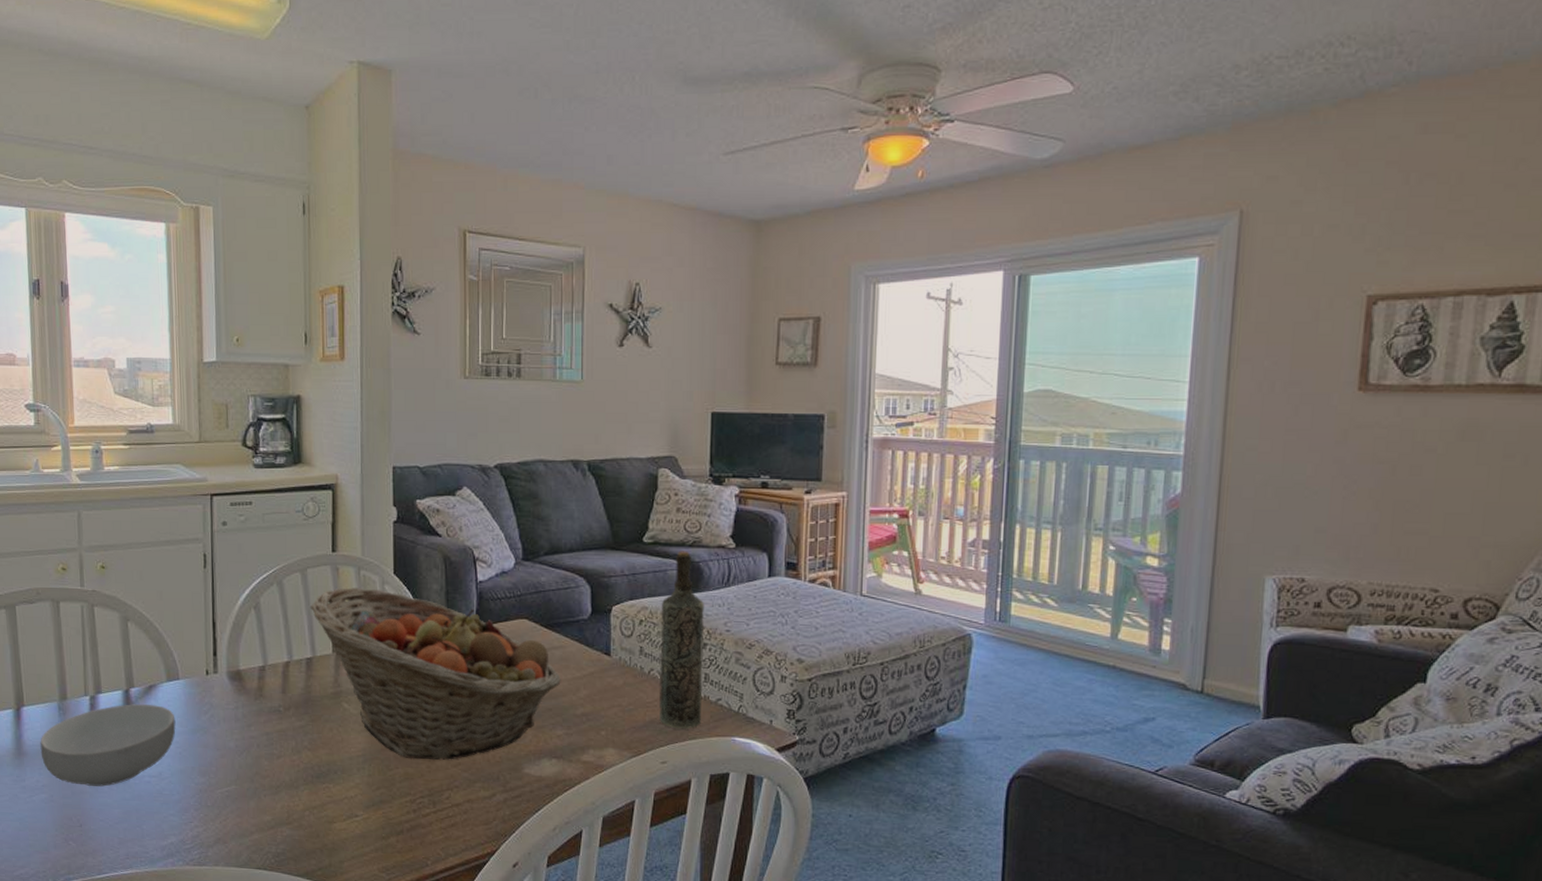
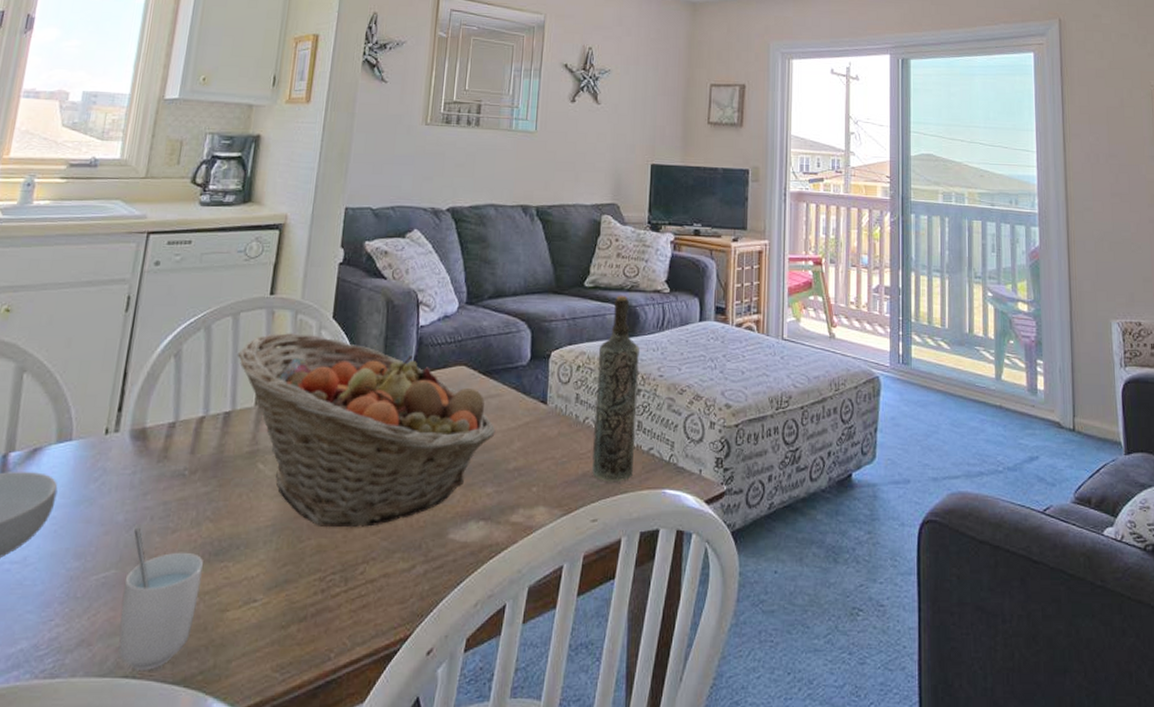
cup: none [244,753,308,865] -> present [118,527,203,670]

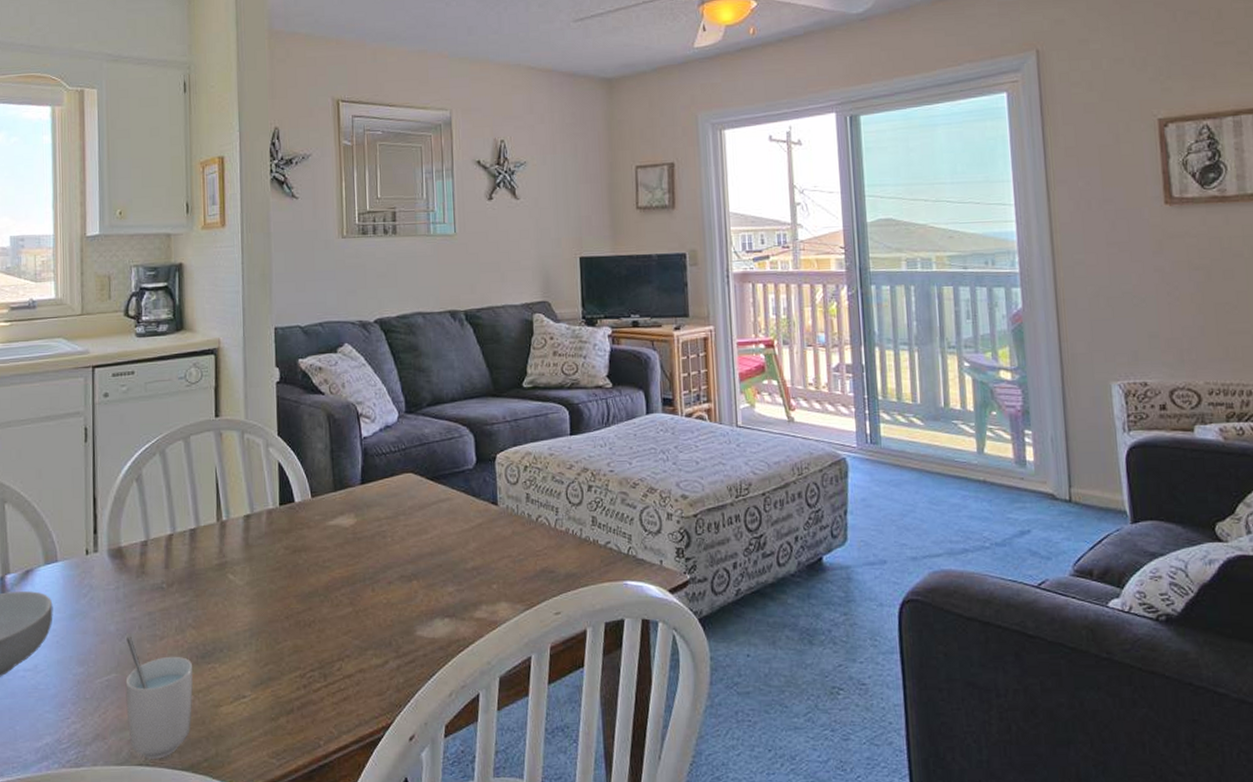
fruit basket: present [237,333,496,527] -> none [193,452,450,629]
bottle: present [592,295,639,483] -> none [544,393,592,577]

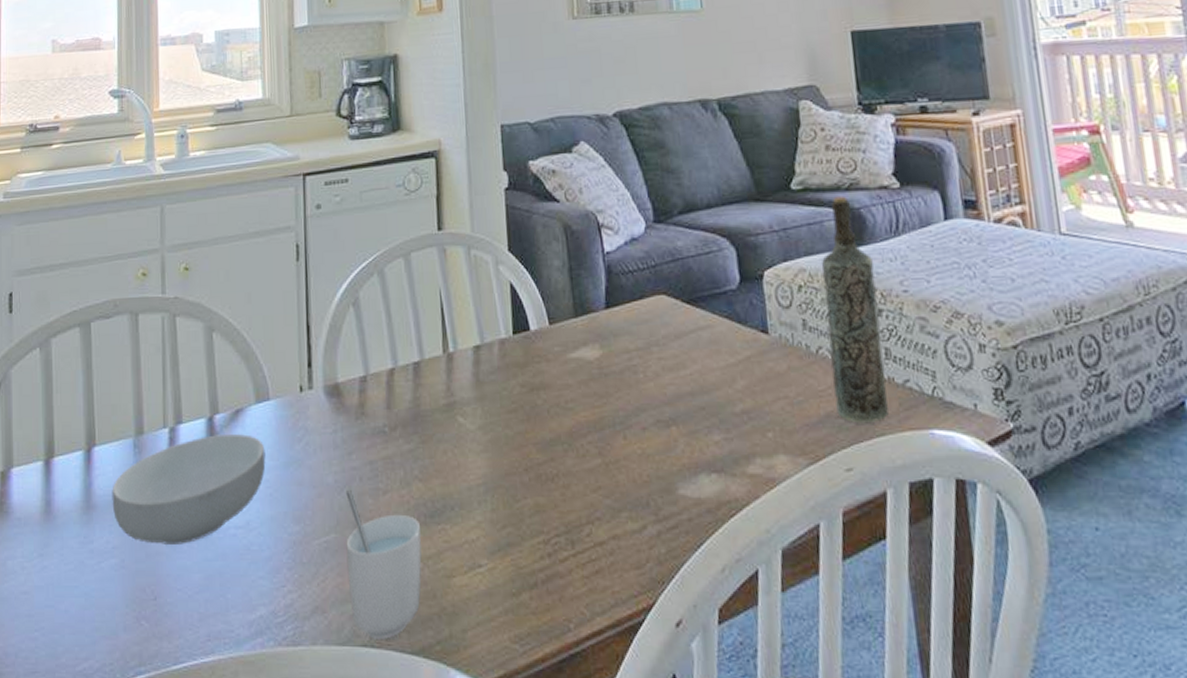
bottle: none [544,393,592,577] -> present [821,196,888,424]

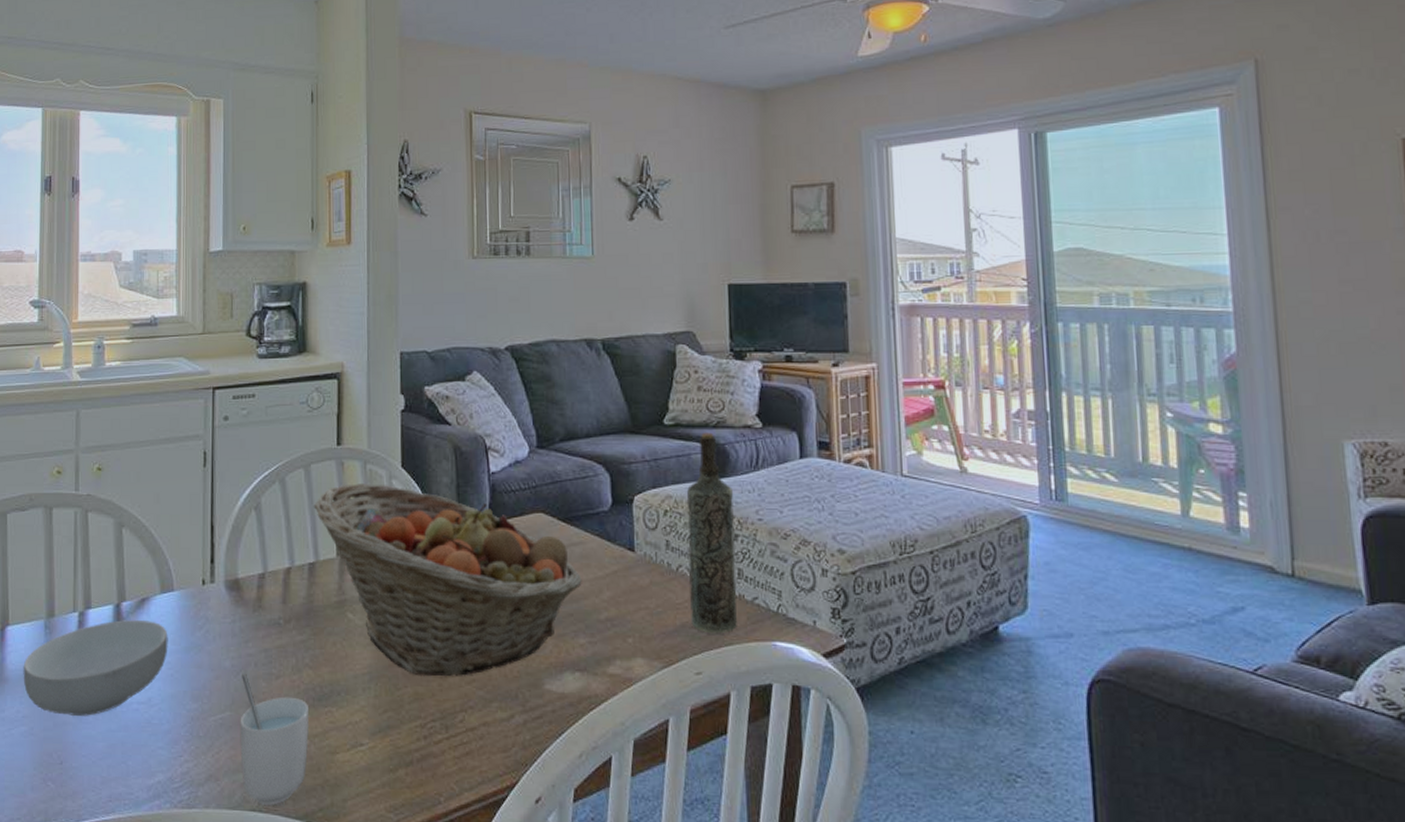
fruit basket: none [415,271,713,484] -> present [313,484,582,676]

